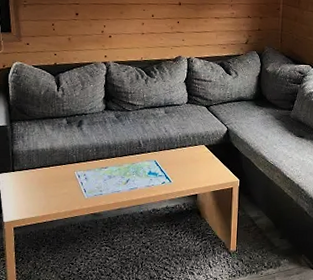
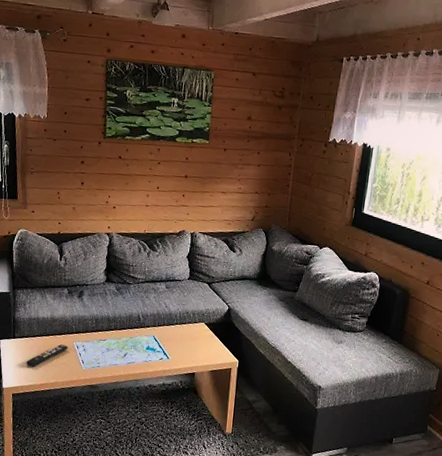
remote control: none [26,175,69,199] -> present [26,344,68,367]

